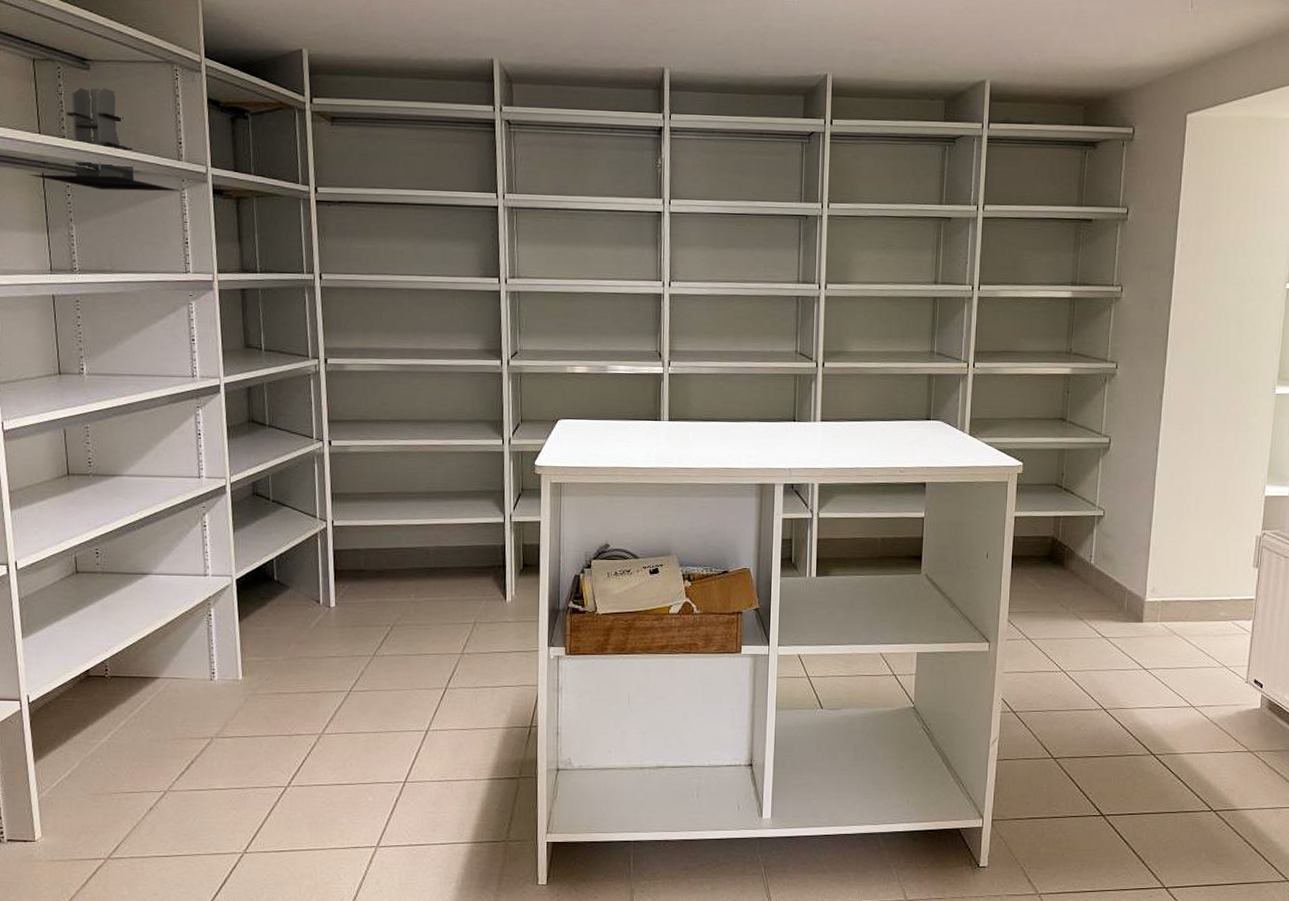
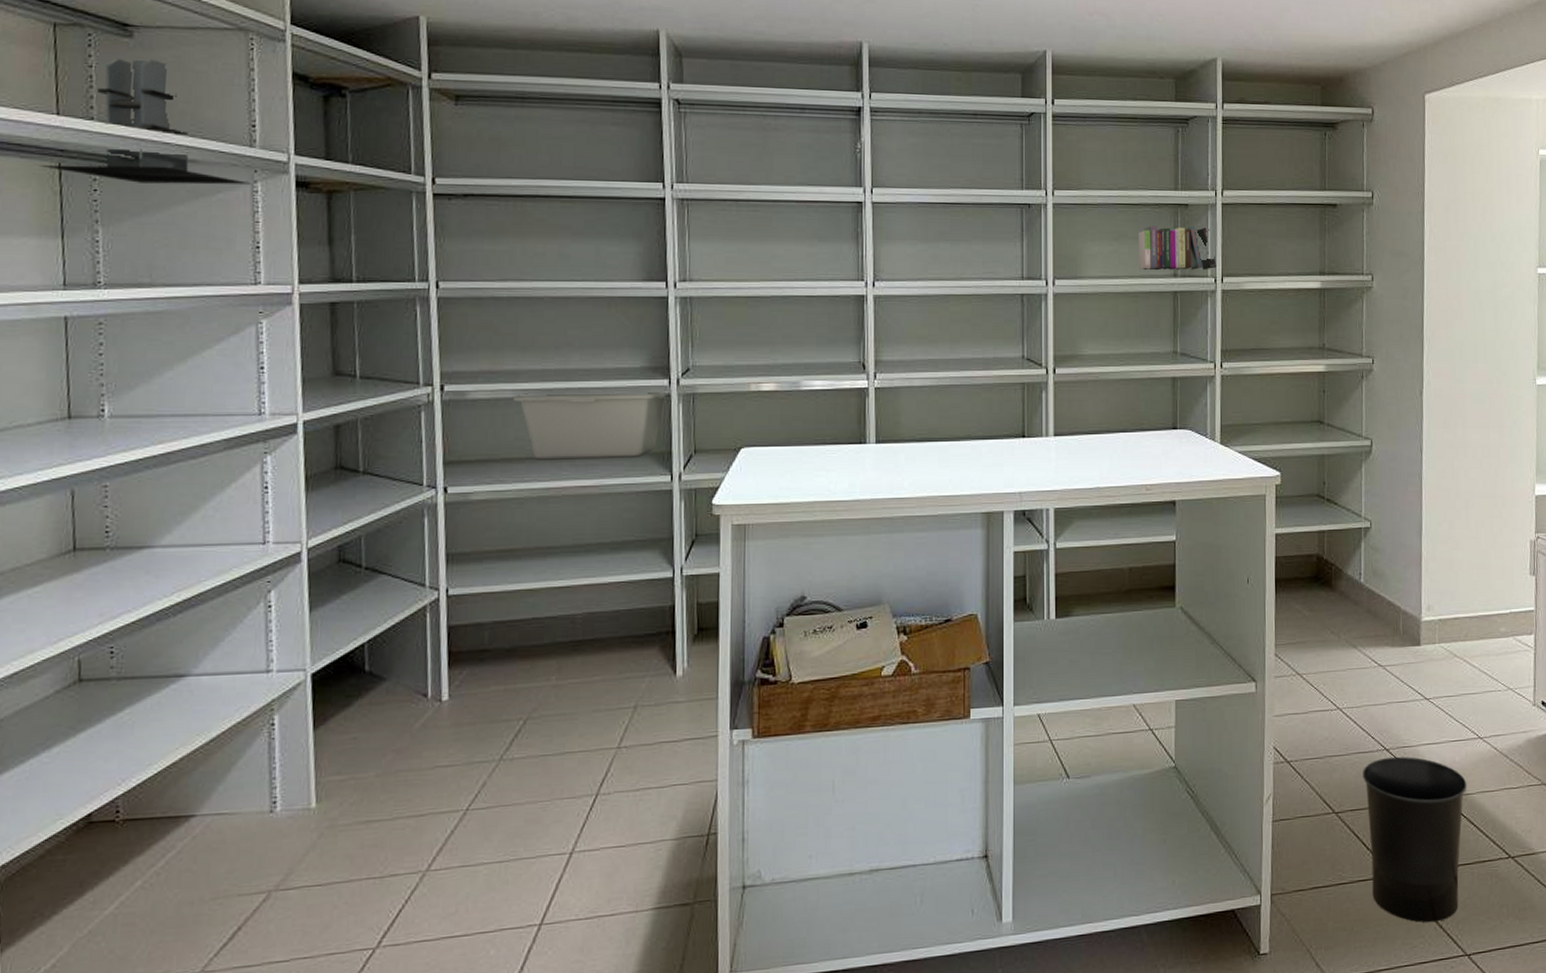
storage bin: none [379,367,498,425] -> present [512,393,666,460]
books: none [903,237,975,279] -> present [1138,226,1217,271]
waste bin: none [1081,716,1177,858] -> present [1363,756,1467,923]

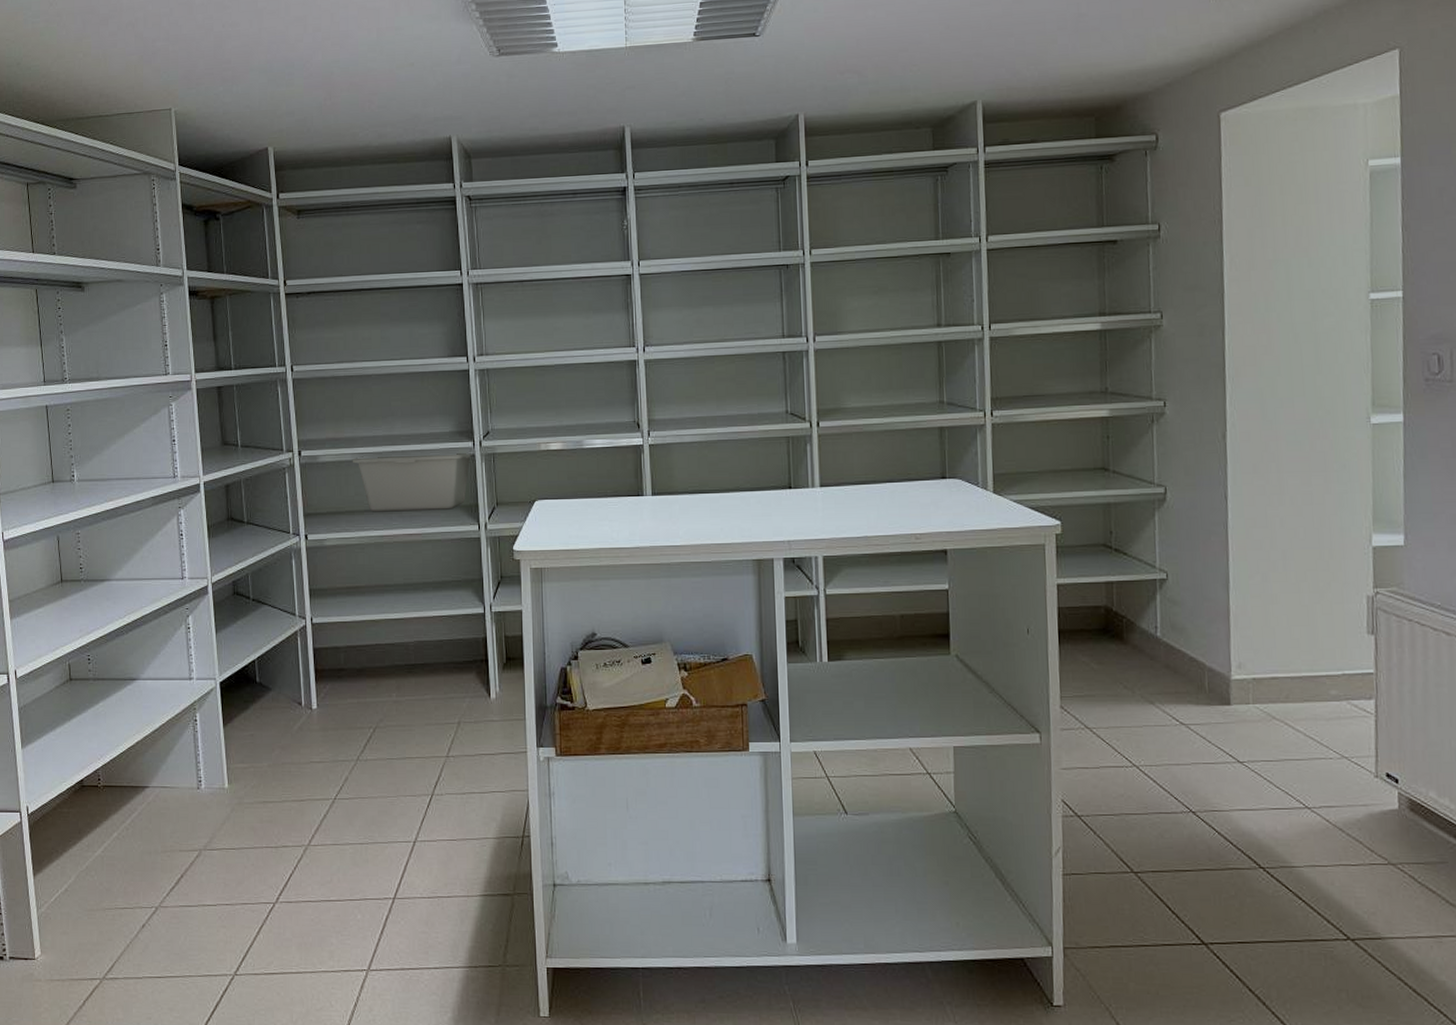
file organizer: present [39,58,251,185] -> none [24,204,158,301]
books: present [1138,226,1217,271] -> none [899,274,983,322]
waste bin: present [1363,756,1467,923] -> none [1165,820,1293,998]

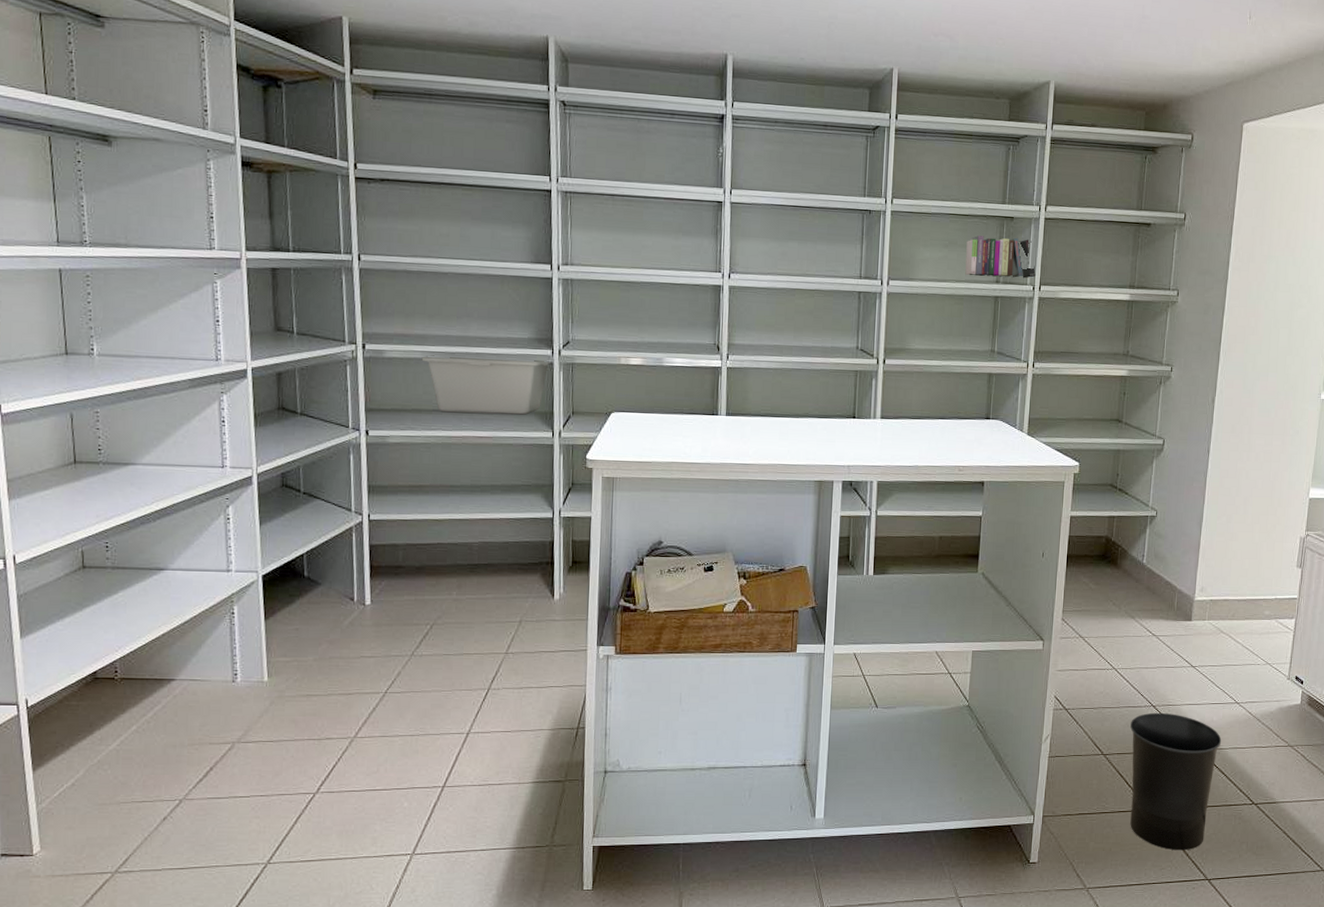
books: none [899,274,983,322] -> present [965,235,1036,279]
waste bin: none [1165,820,1293,998] -> present [1130,712,1222,851]

